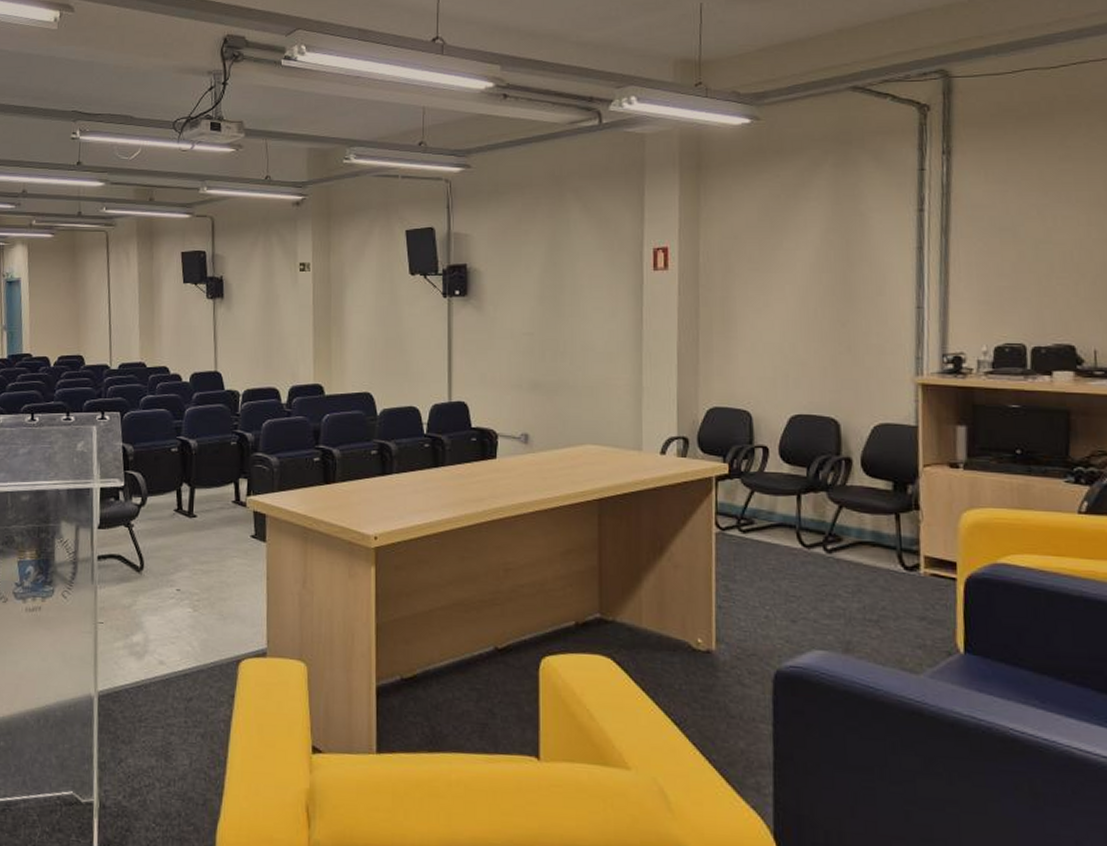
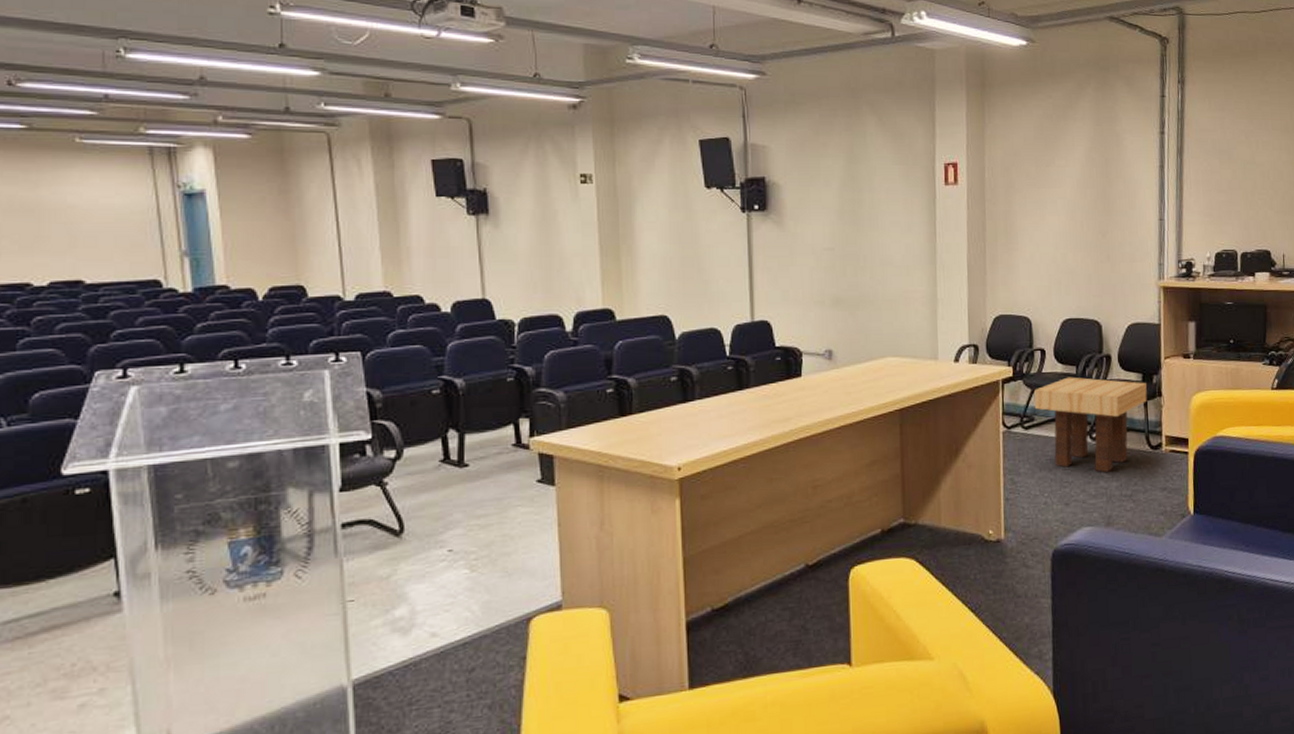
side table: none [754,479,900,592] -> present [1034,377,1147,473]

